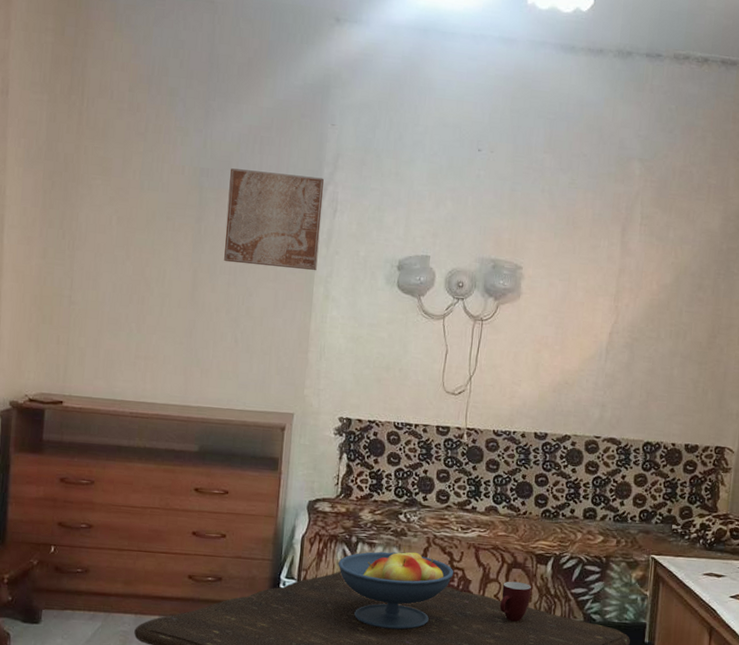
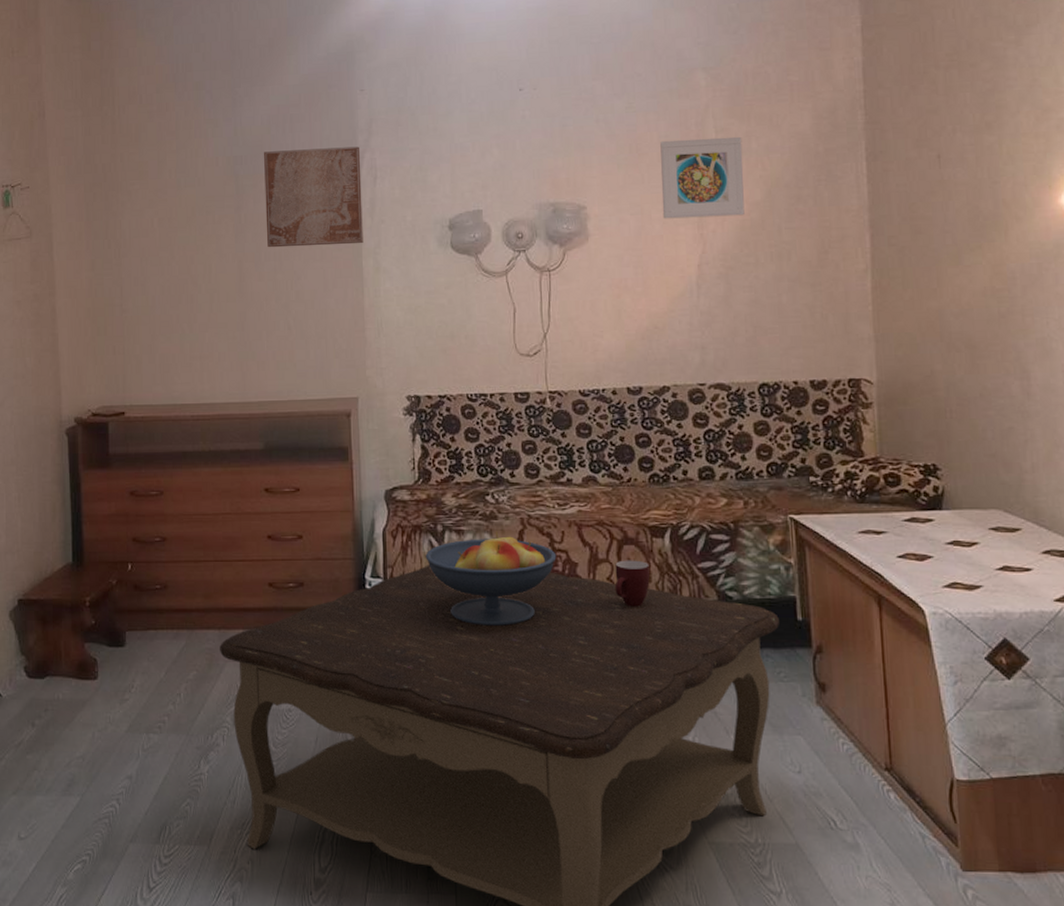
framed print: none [586,218,662,295] -> present [660,136,745,219]

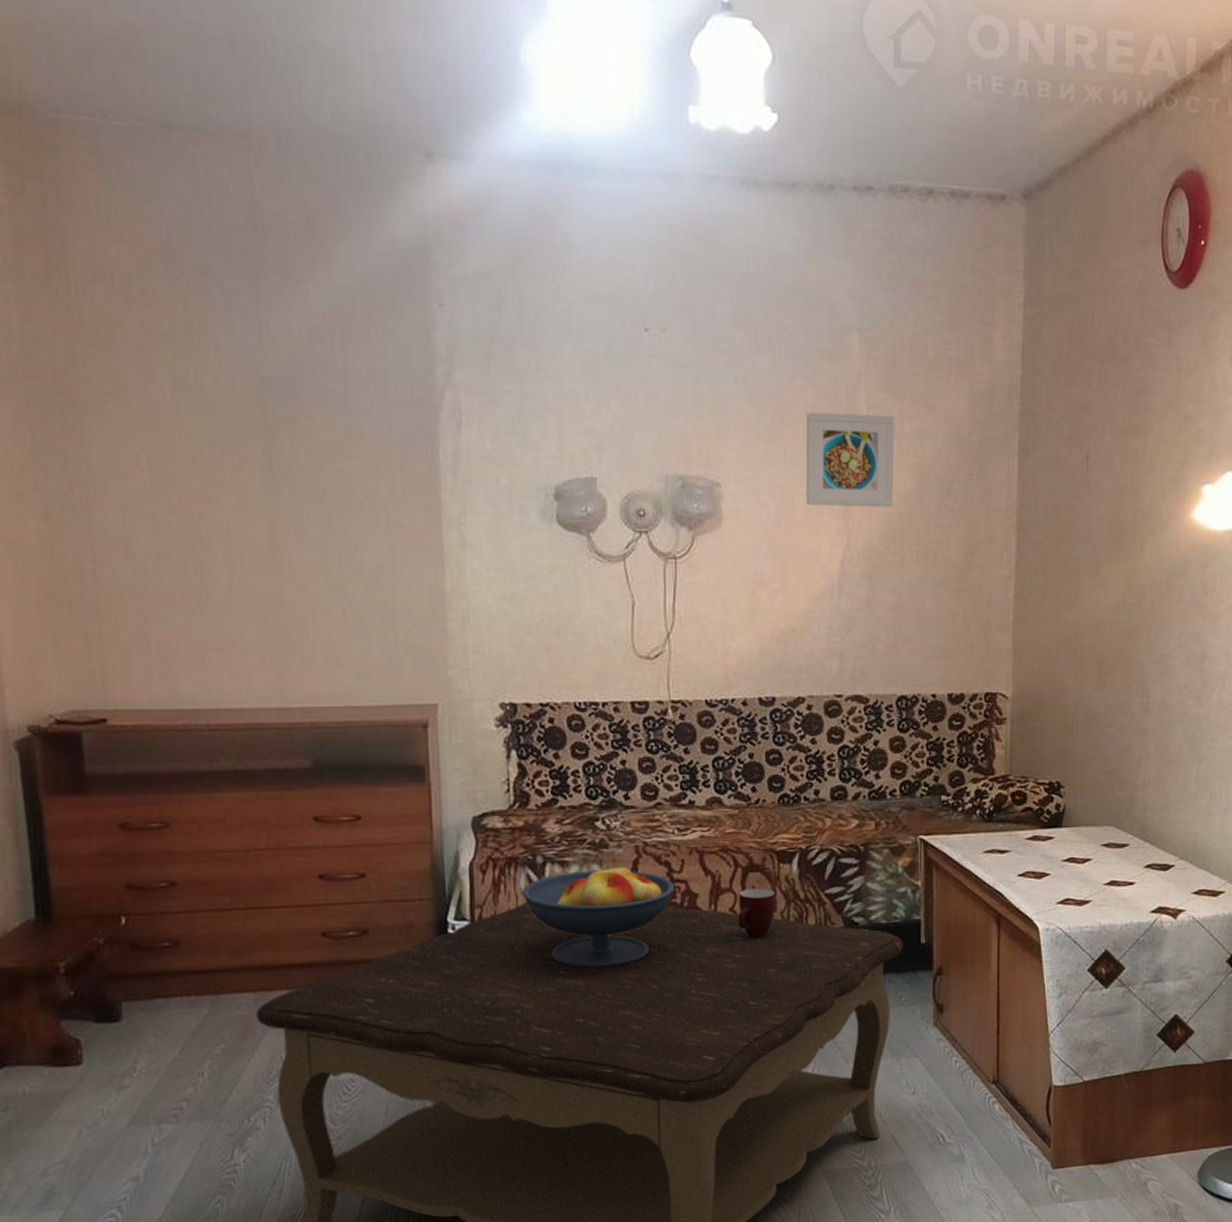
wall art: present [264,146,363,248] -> none [304,375,444,510]

